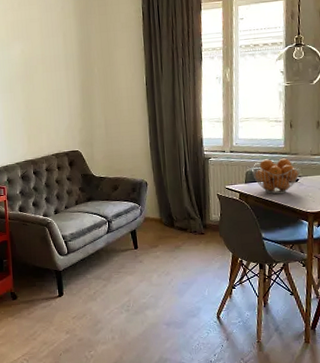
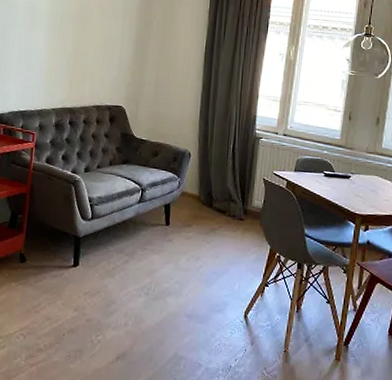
fruit basket: present [252,158,300,194] -> none [303,149,354,189]

